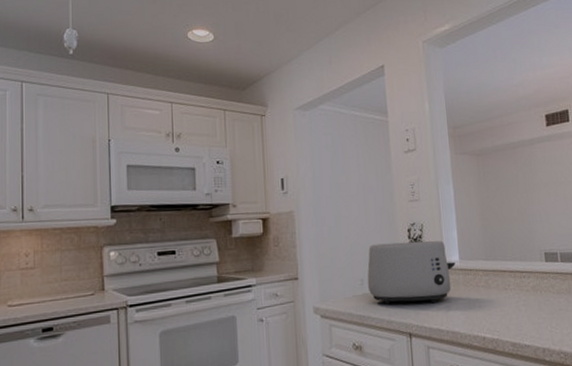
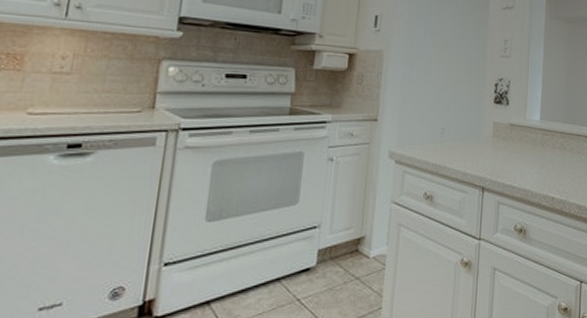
toaster: present [367,240,456,305] -> none [447,94,536,160]

